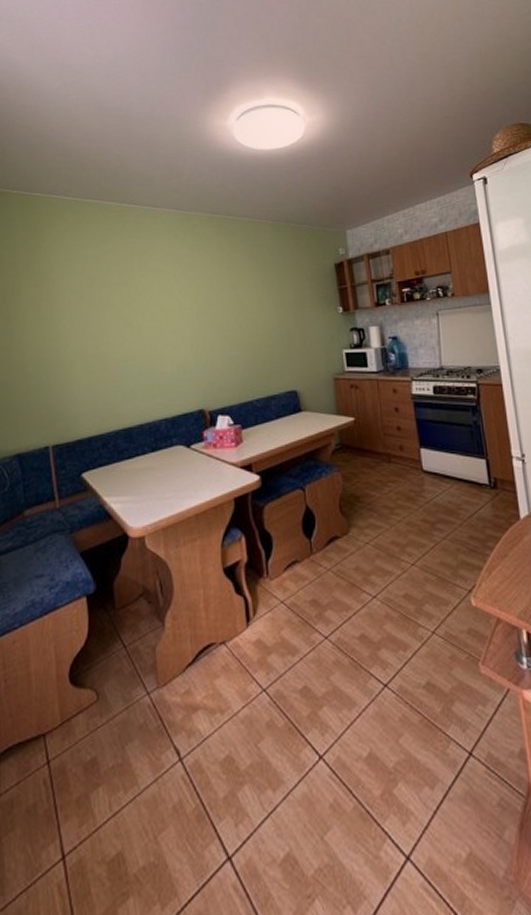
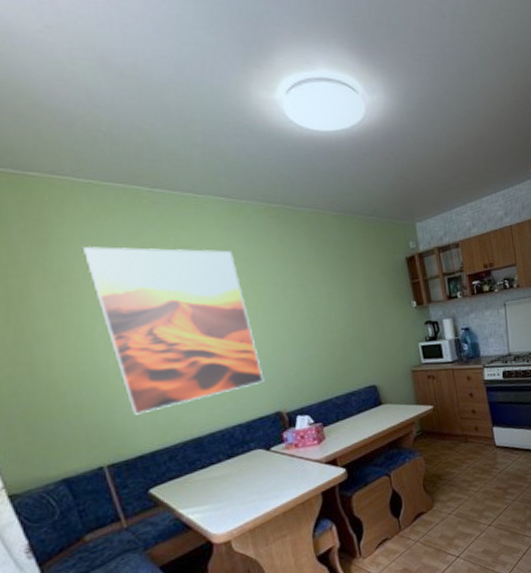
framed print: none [61,252,192,401] -> present [82,247,265,415]

